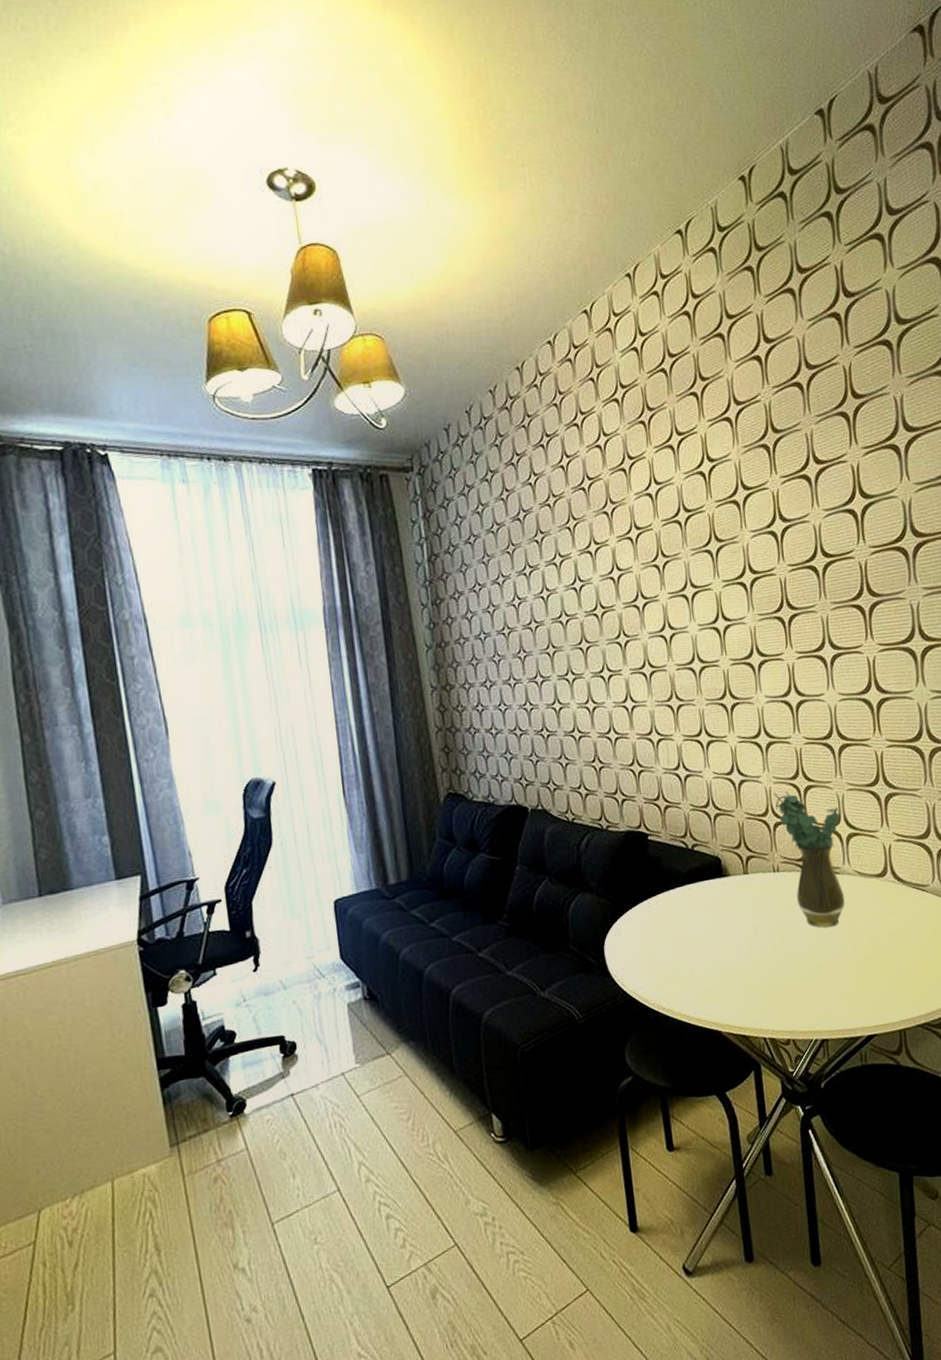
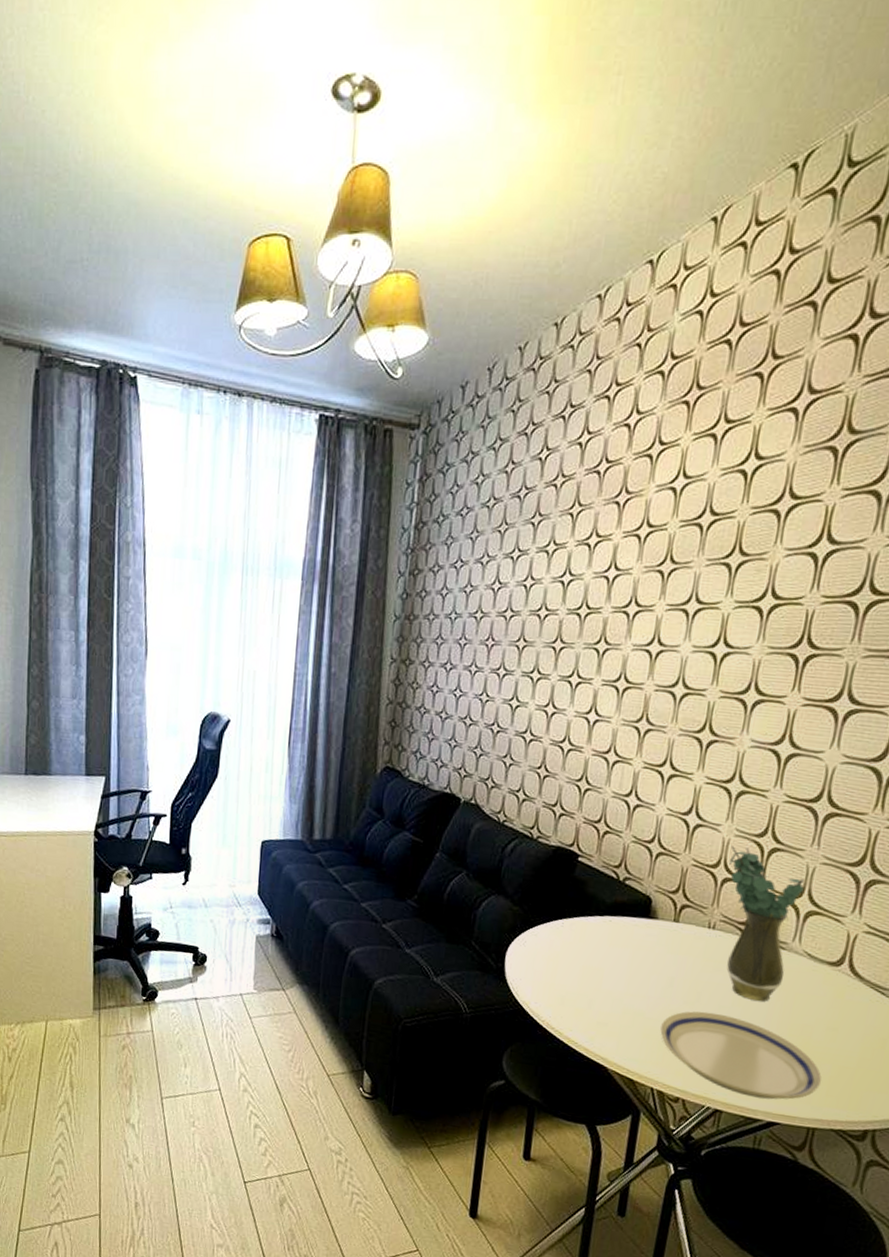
plate: none [757,947,898,1018] -> present [660,1011,822,1100]

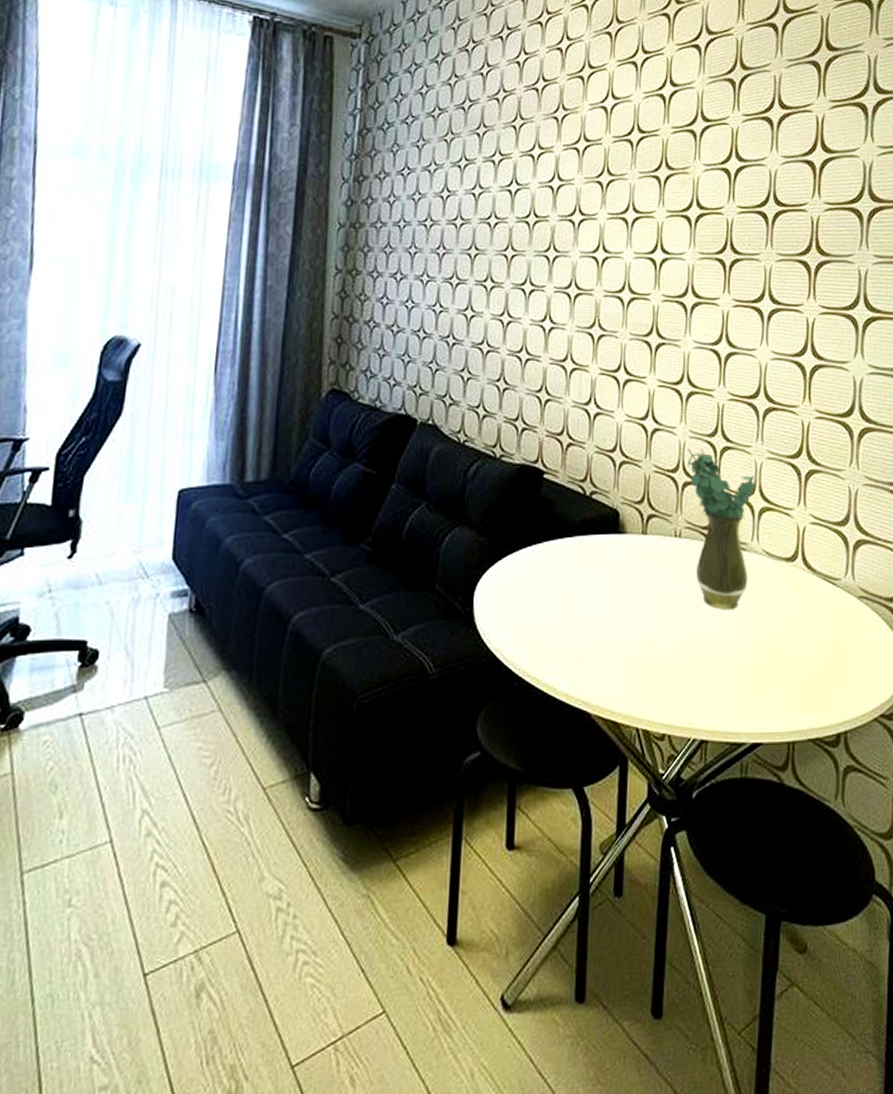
plate: present [660,1011,822,1100] -> none [640,629,793,718]

